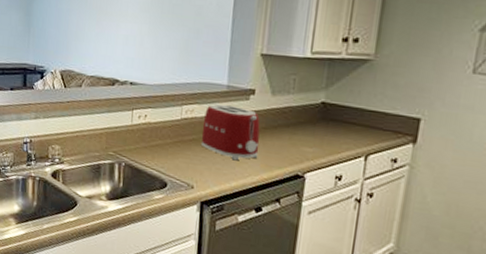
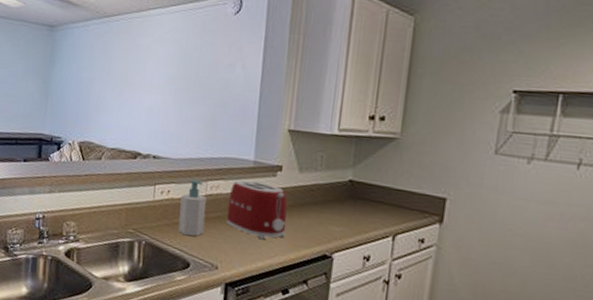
soap bottle: none [155,105,182,158] -> present [178,180,207,237]

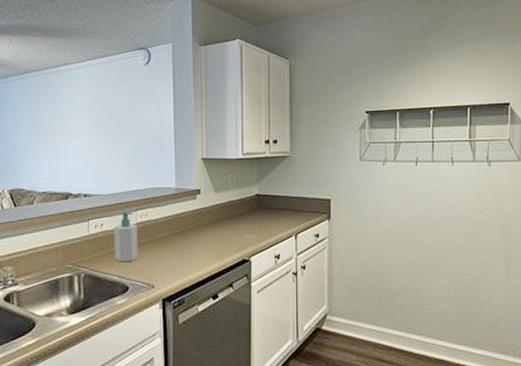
toaster: present [226,180,288,240] -> none [157,206,210,255]

